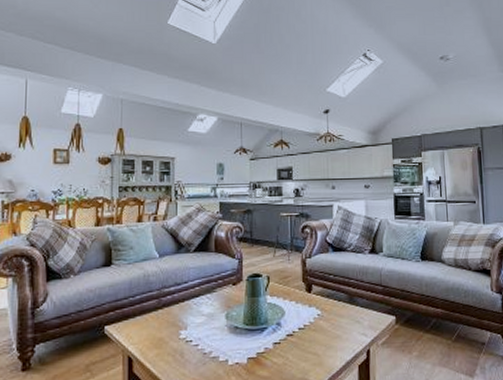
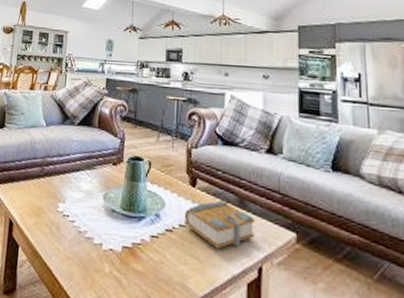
book: none [302,300,363,342] -> present [184,200,256,249]

